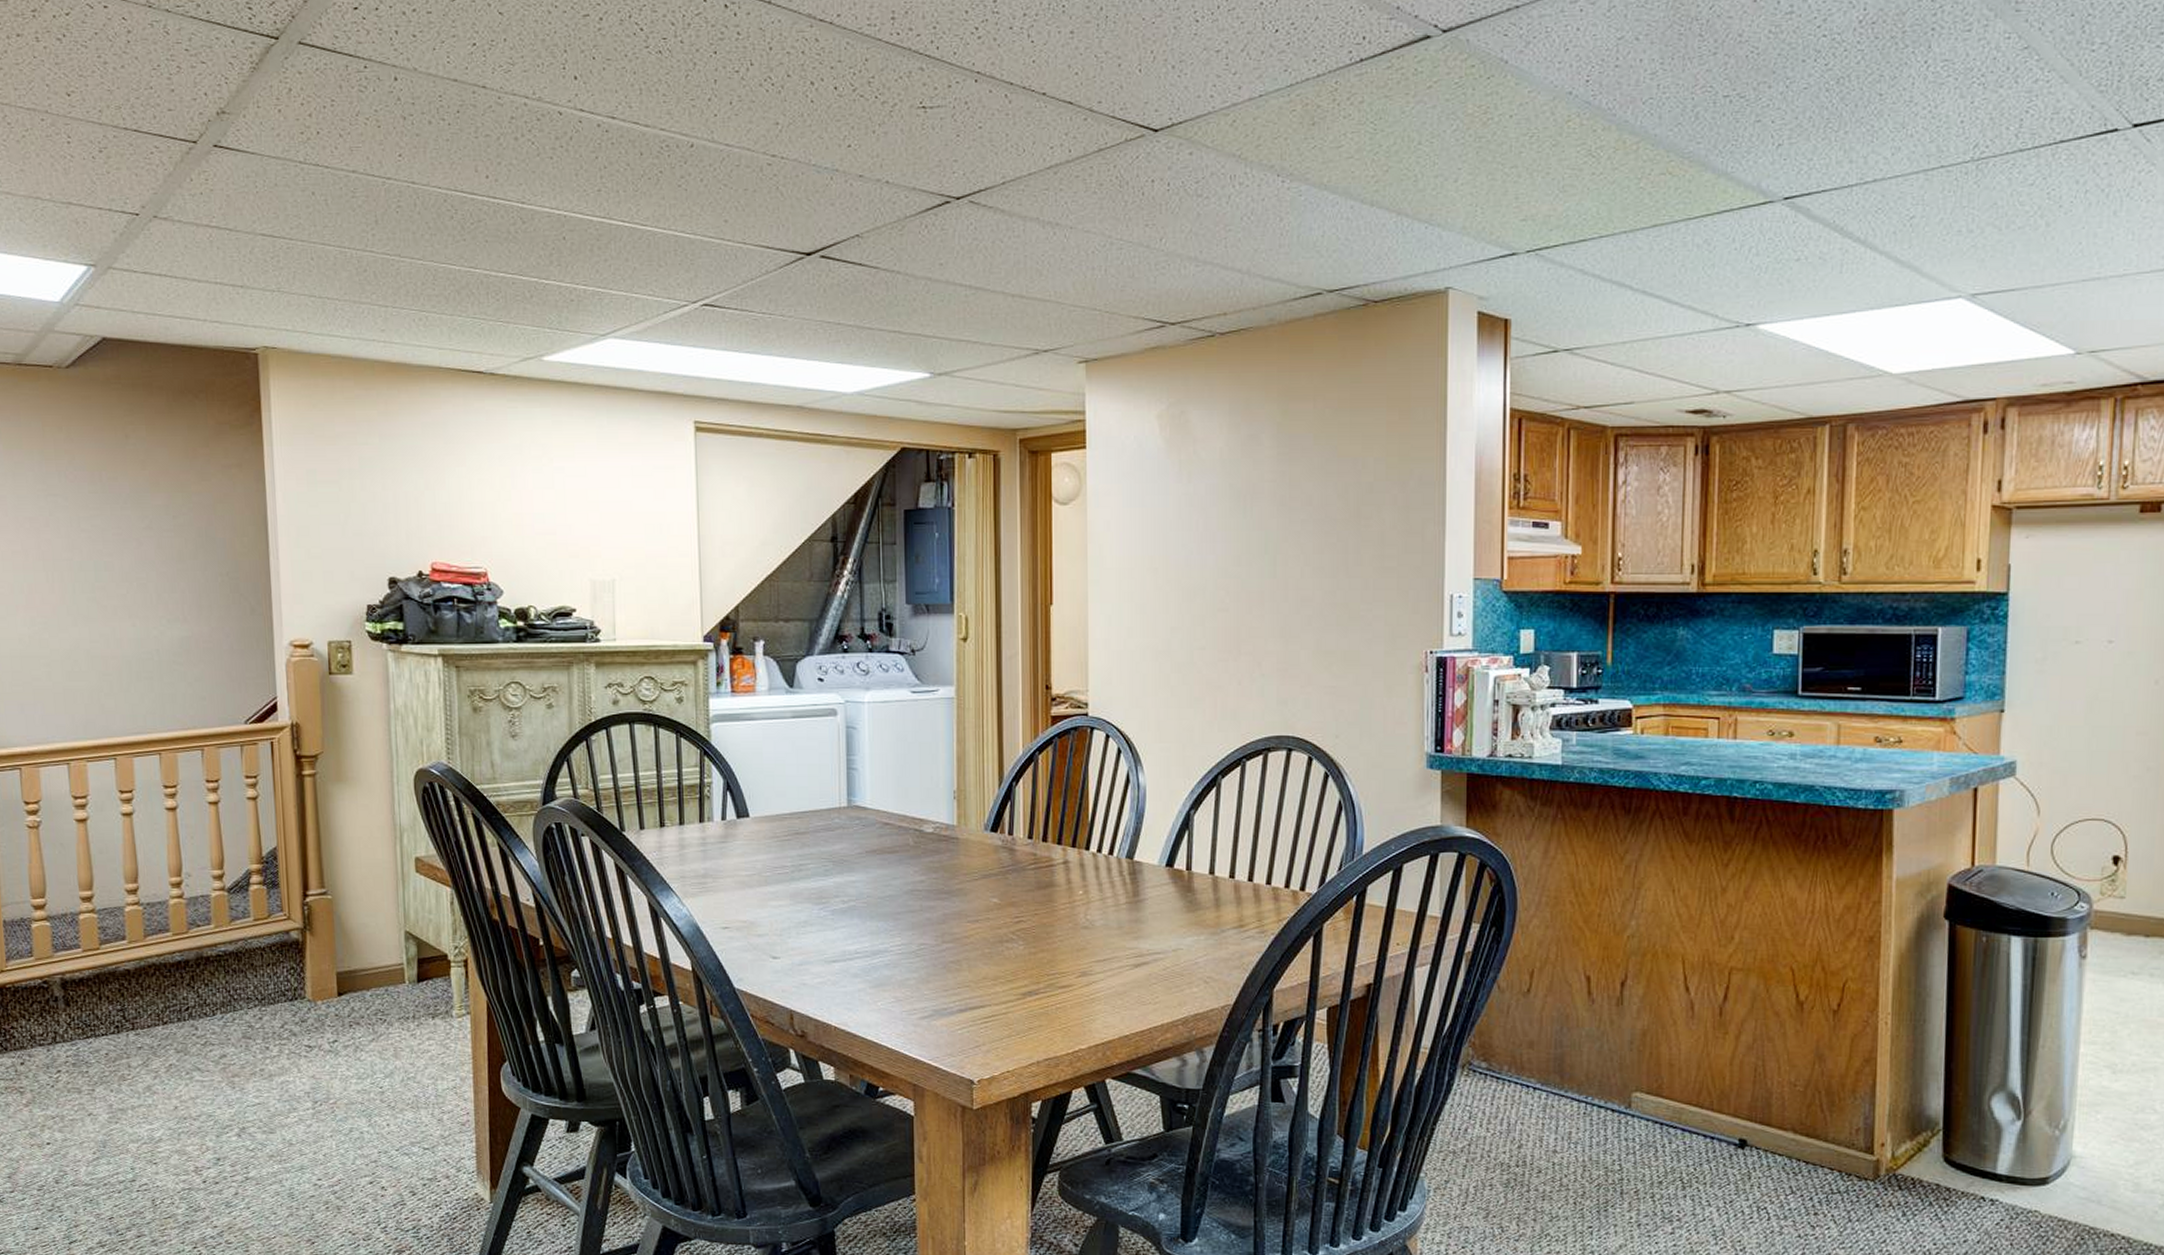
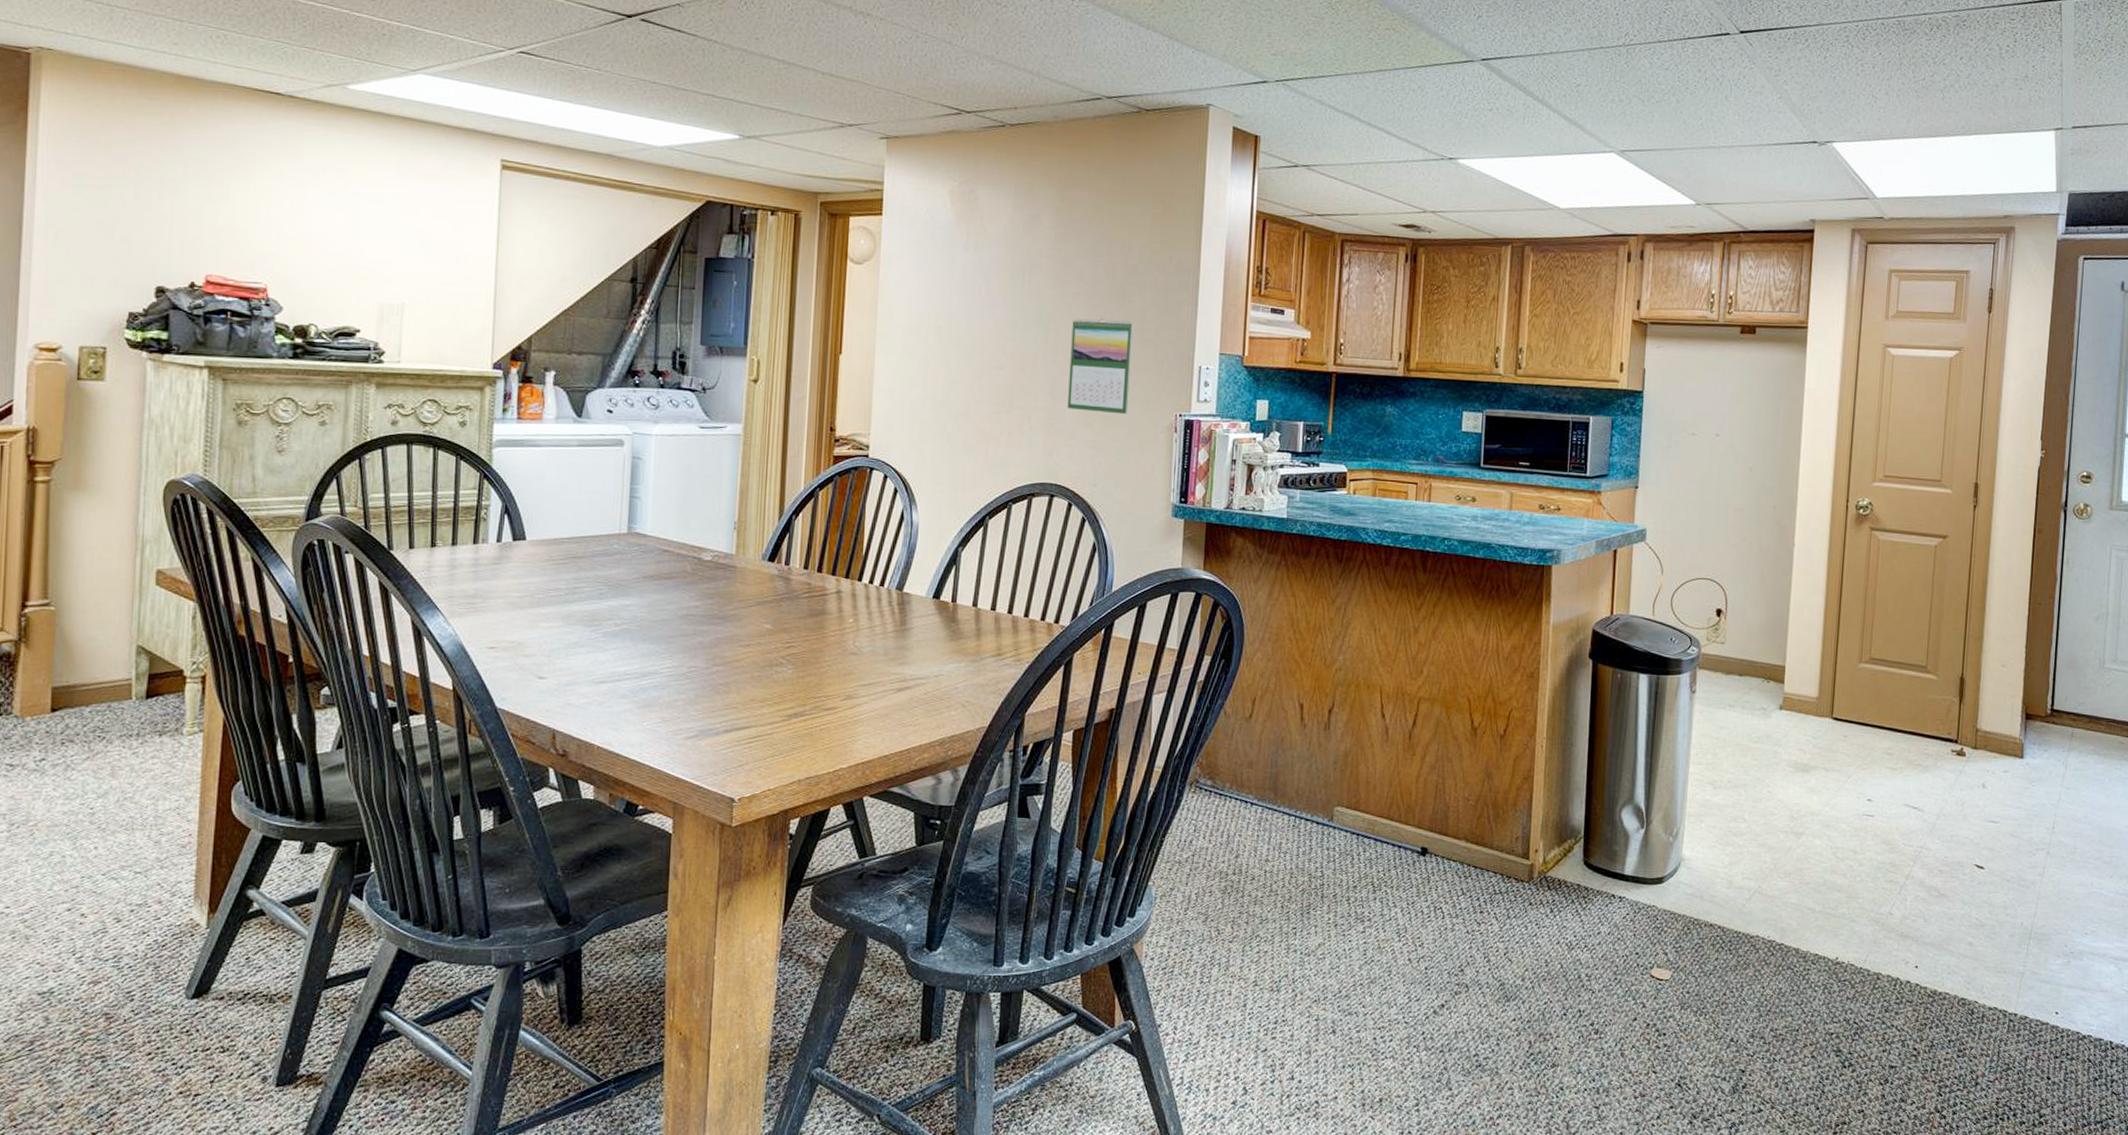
calendar: none [1302,545,1371,655] -> present [1067,317,1133,415]

